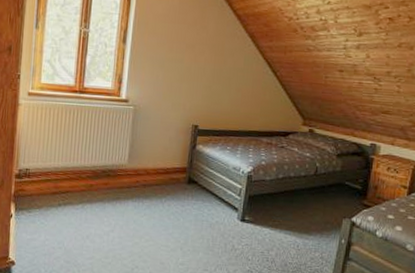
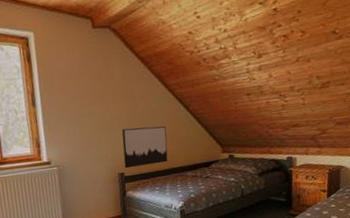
wall art: none [200,81,249,124] -> present [122,126,168,169]

